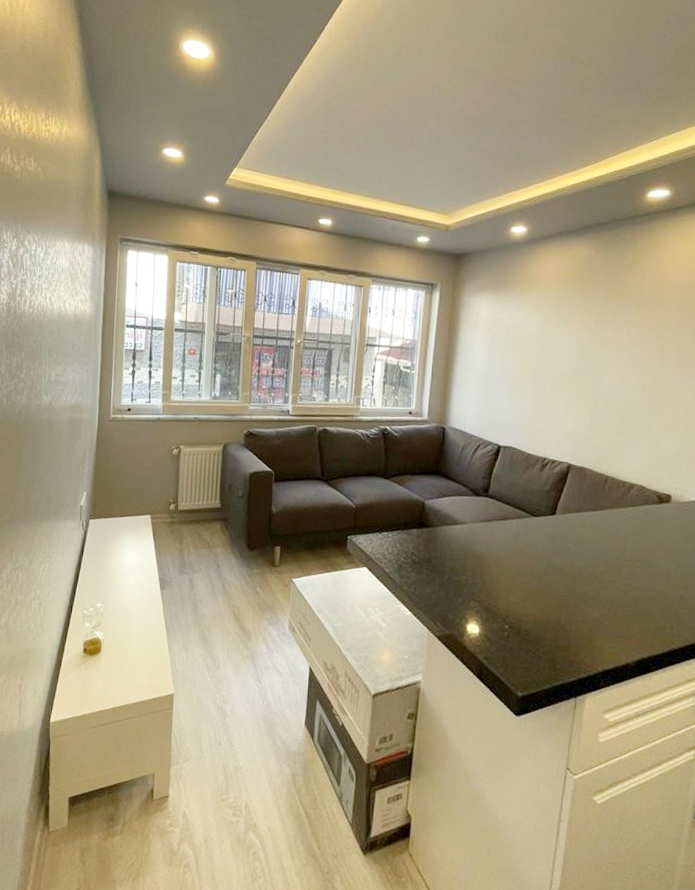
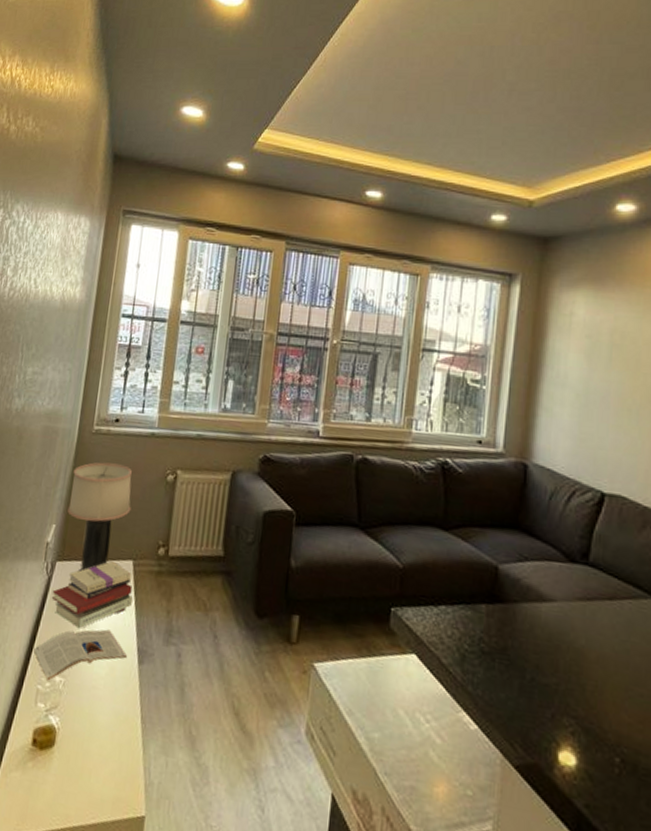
magazine: none [78,566,152,607] -> present [34,629,128,681]
books: none [88,516,152,568] -> present [51,560,133,629]
table lamp: none [95,442,146,526] -> present [68,462,133,572]

